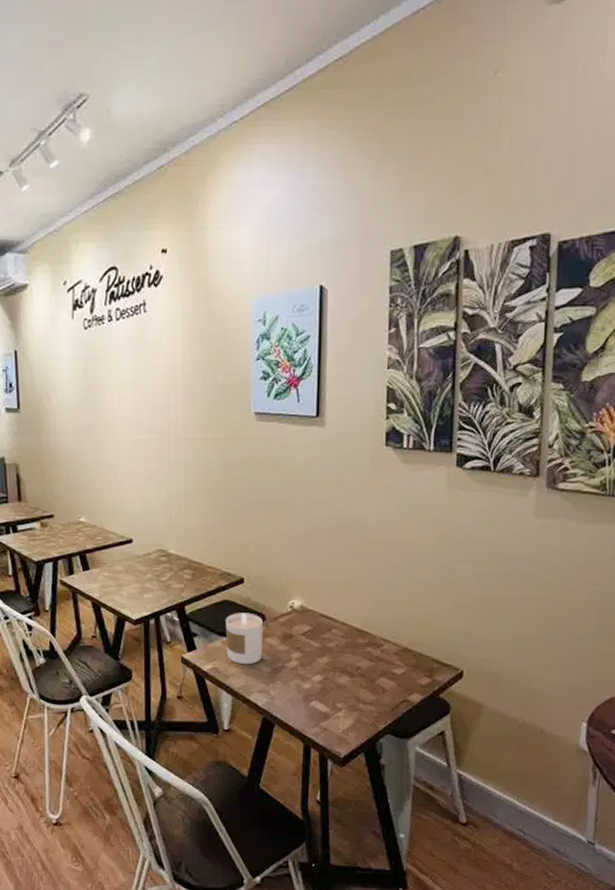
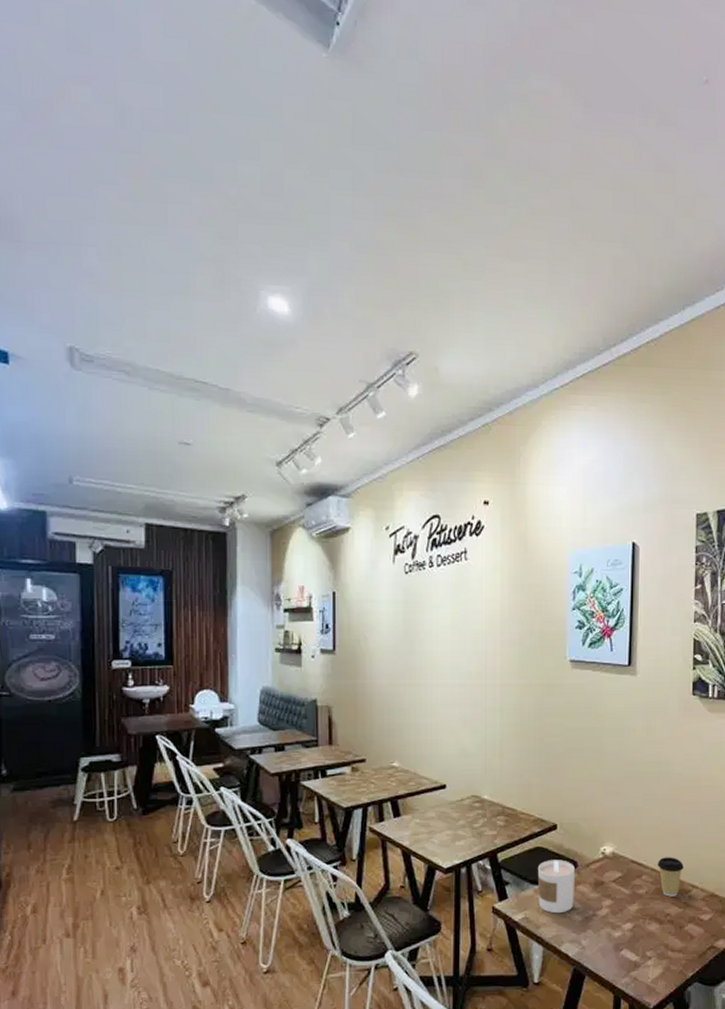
coffee cup: none [347,611,375,651] -> present [657,857,683,897]

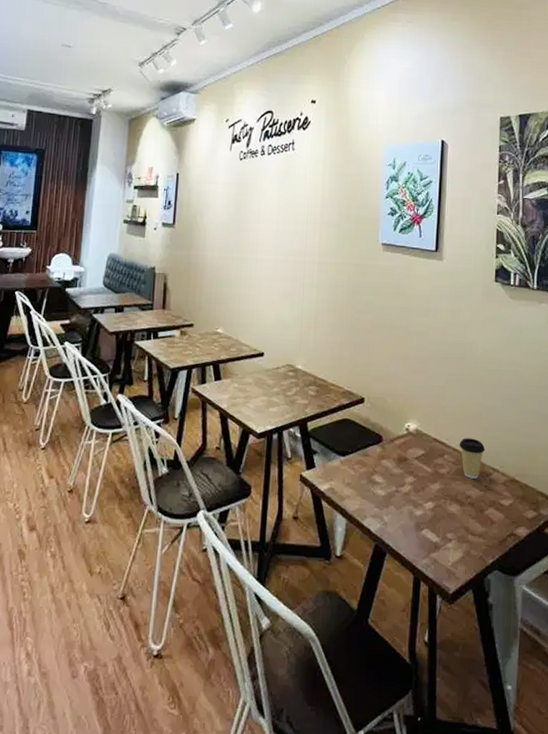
candle: present [537,860,575,914] -> none [343,432,380,487]

